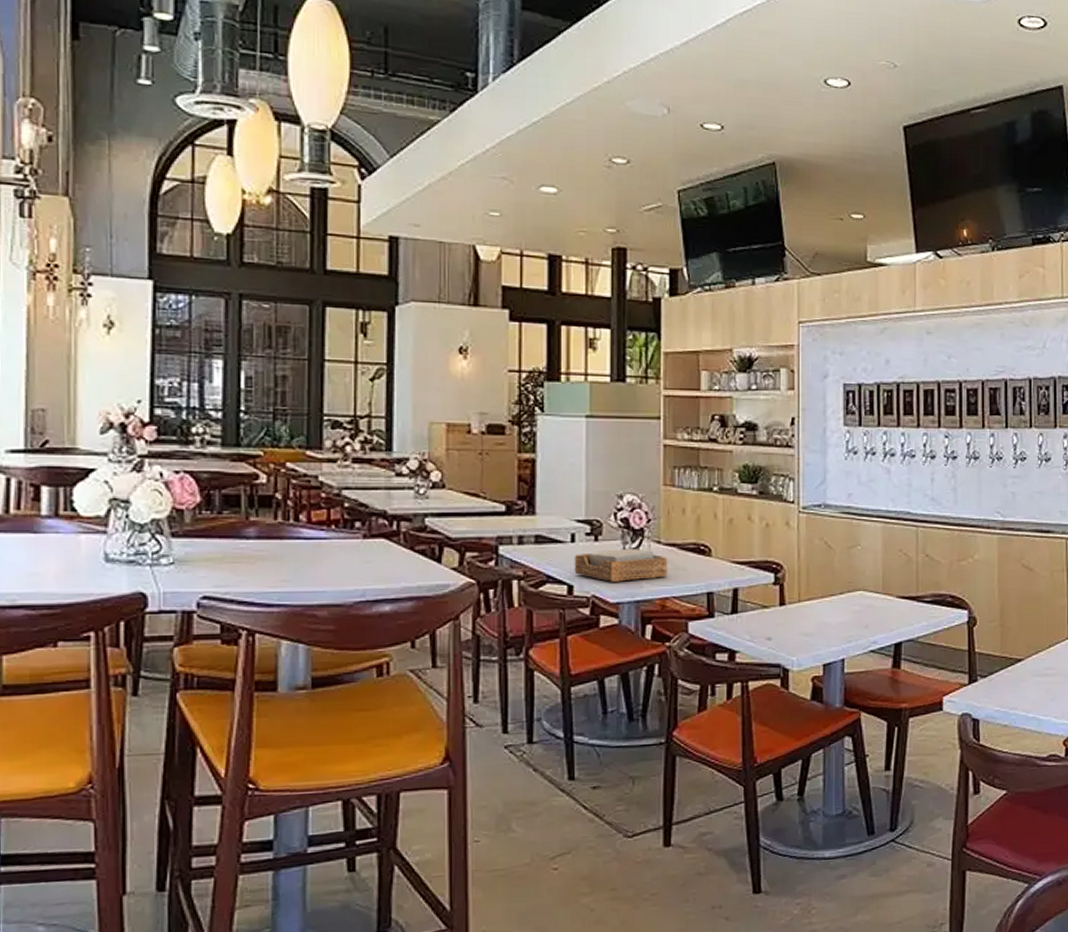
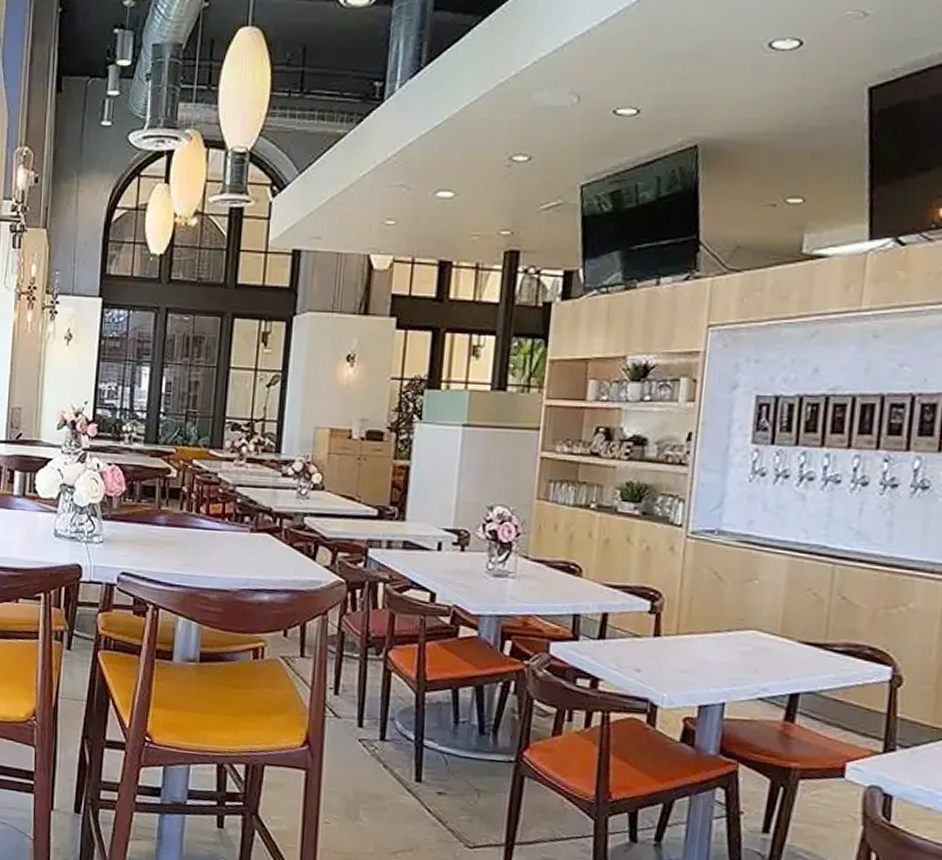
napkin holder: present [574,549,668,582] -> none [438,560,535,595]

